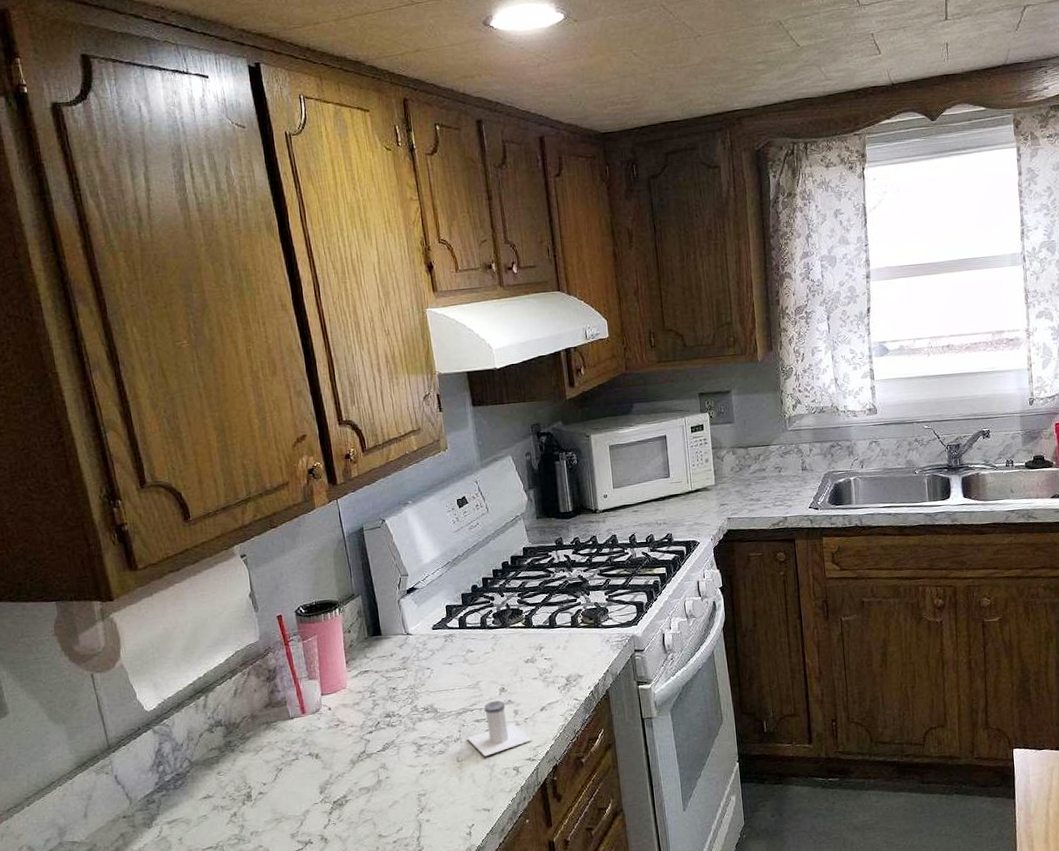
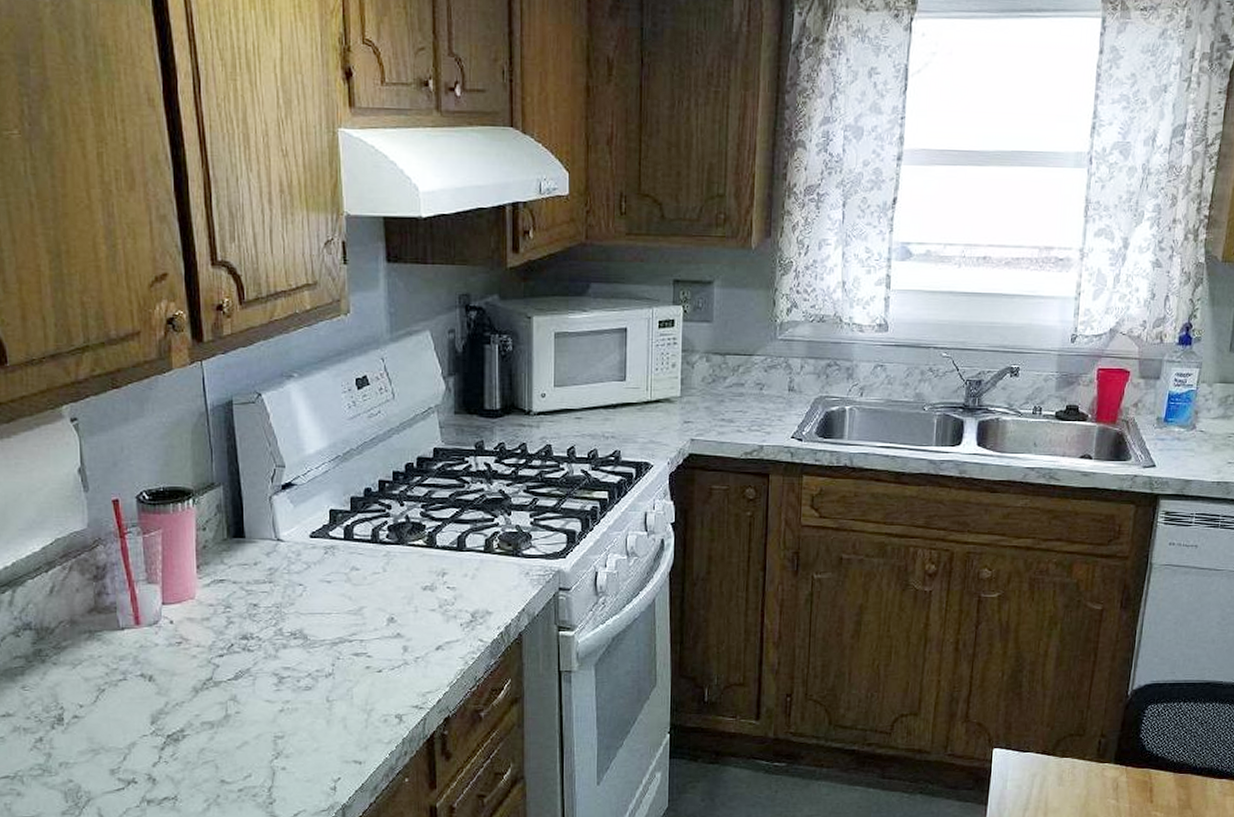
salt shaker: present [467,700,532,757] -> none [342,633,422,699]

